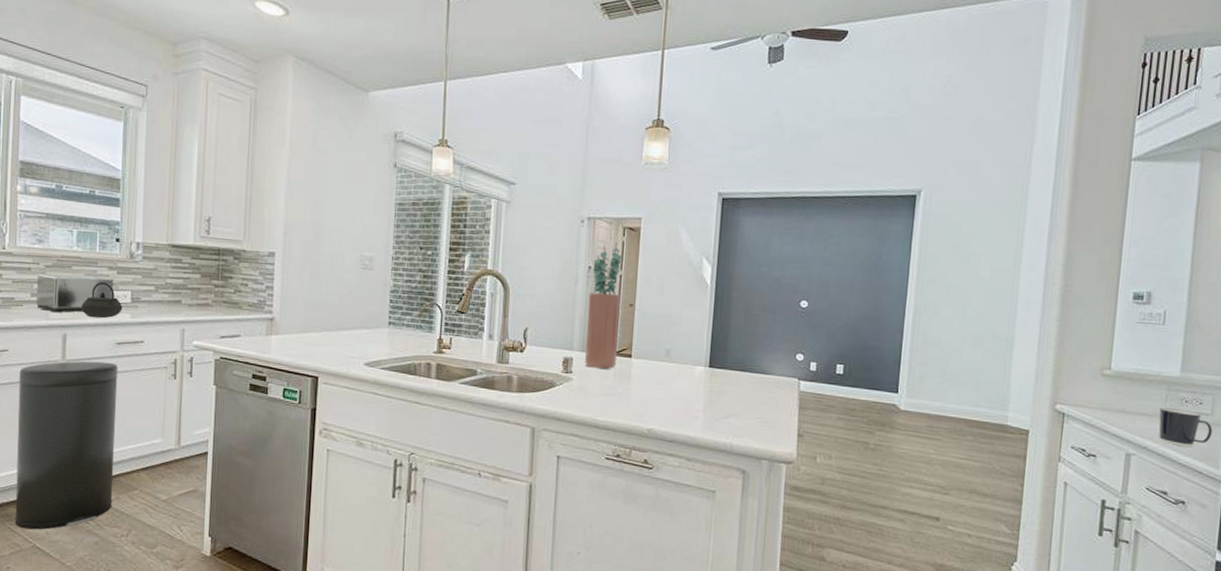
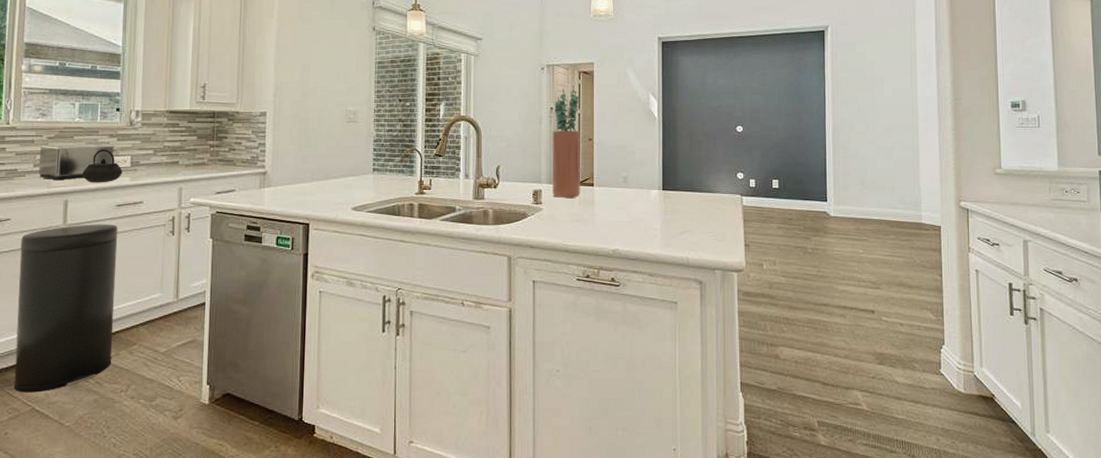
mug: present [1158,408,1212,448] -> none [1045,198,1091,231]

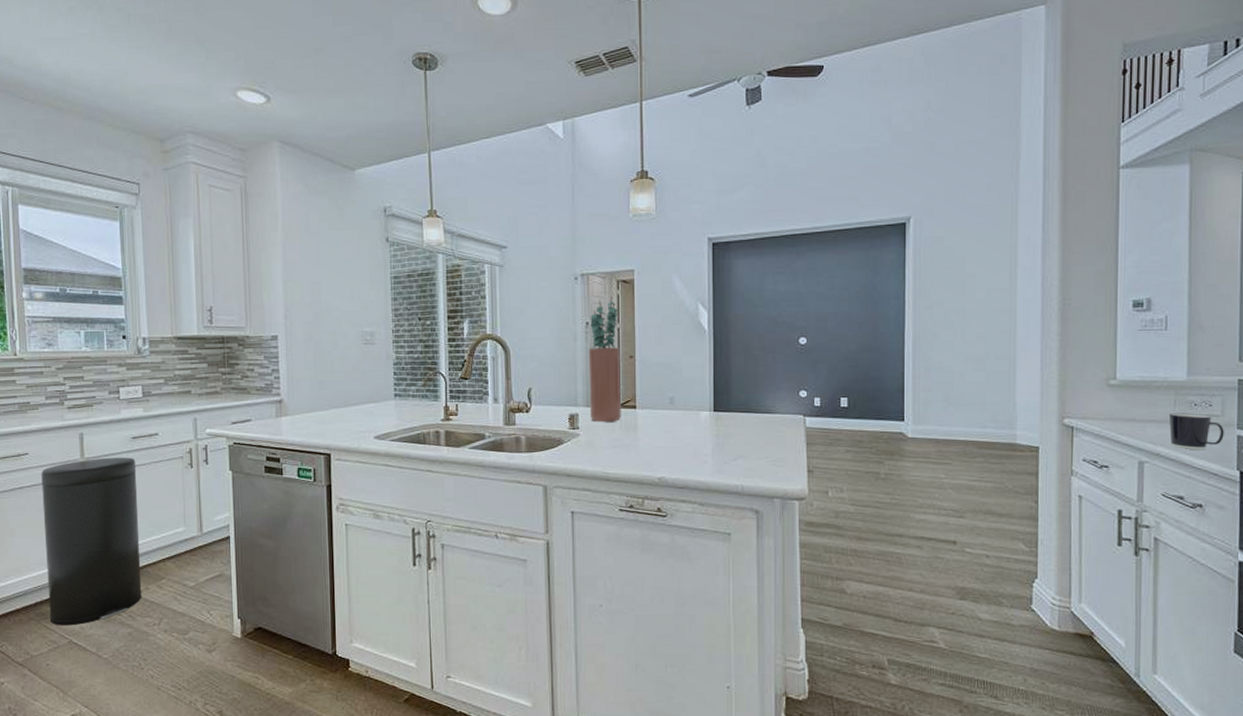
toaster: present [39,144,114,181] -> none [50,374,125,413]
kettle: present [82,148,122,183] -> none [95,379,135,415]
mug: none [1045,198,1091,231] -> present [1168,413,1224,450]

